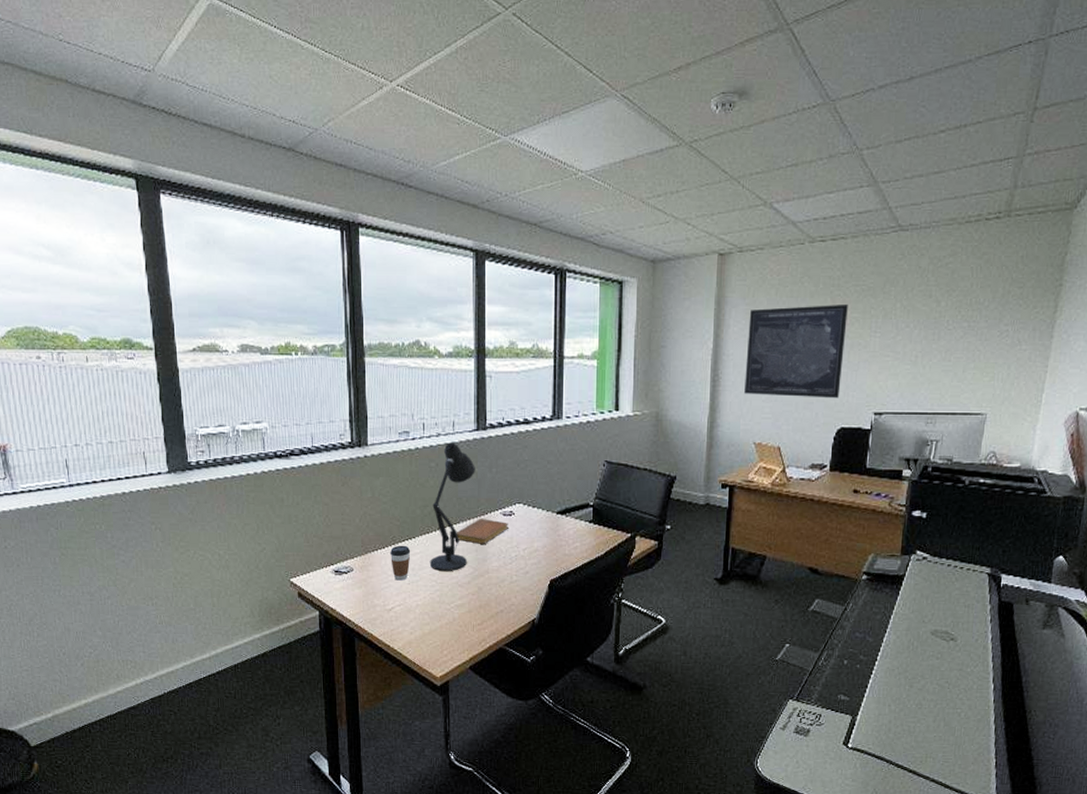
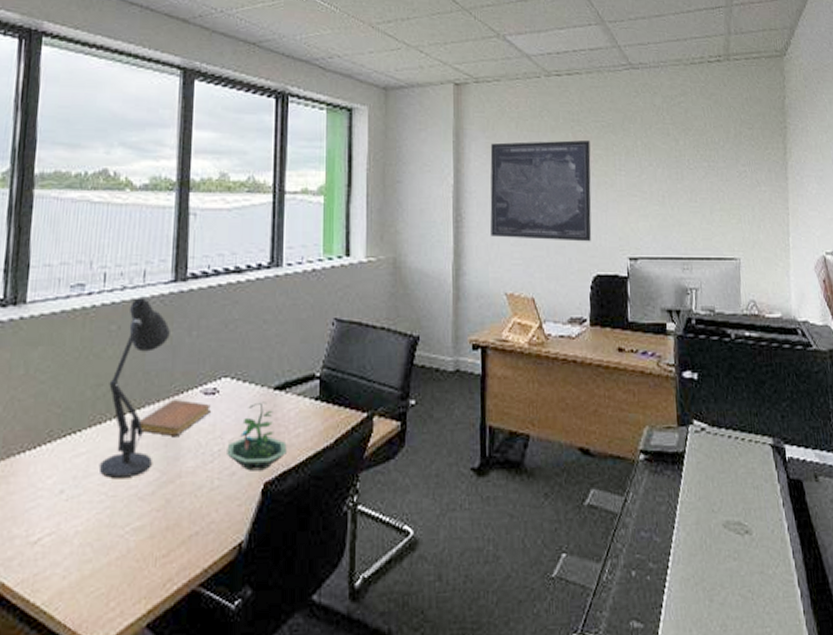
coffee cup: present [390,545,411,581] -> none [43,442,74,496]
terrarium: none [522,522,567,572] -> present [227,401,287,471]

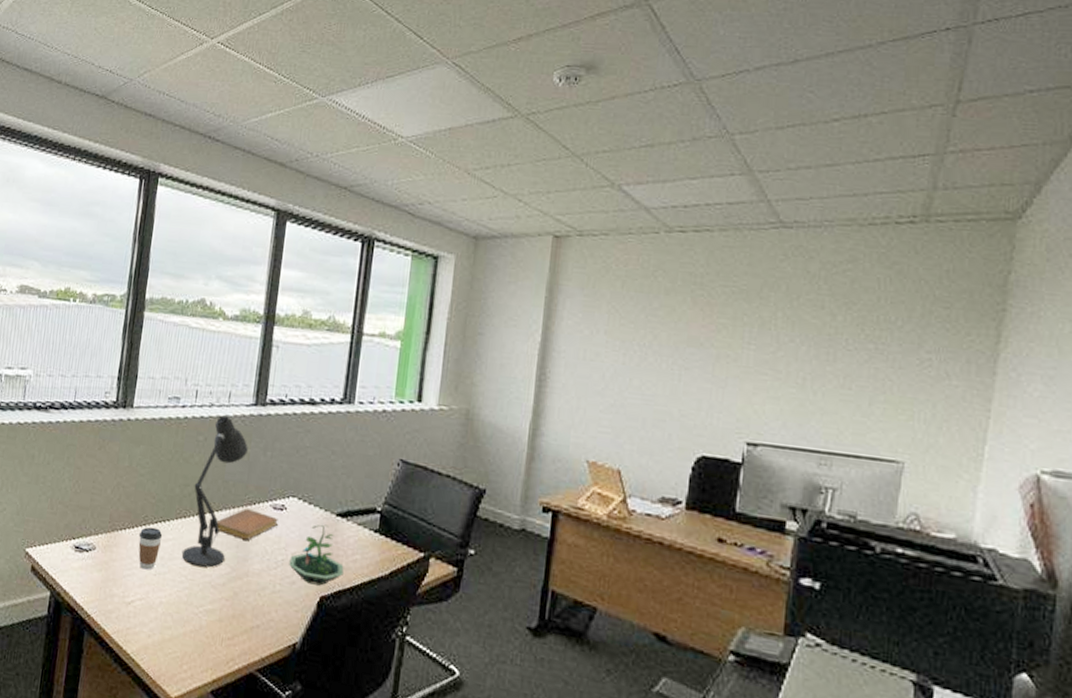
coffee cup: none [43,442,74,496] -> present [138,526,163,570]
wall art: present [490,139,592,242] -> none [577,302,714,419]

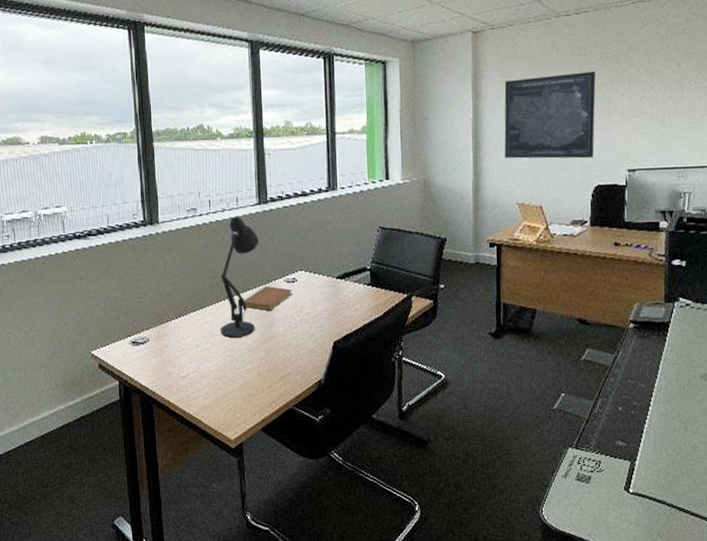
coffee cup: present [138,526,163,570] -> none [183,315,202,349]
terrarium: present [289,524,344,586] -> none [306,287,349,334]
wall art: none [577,302,714,419] -> present [504,70,596,159]

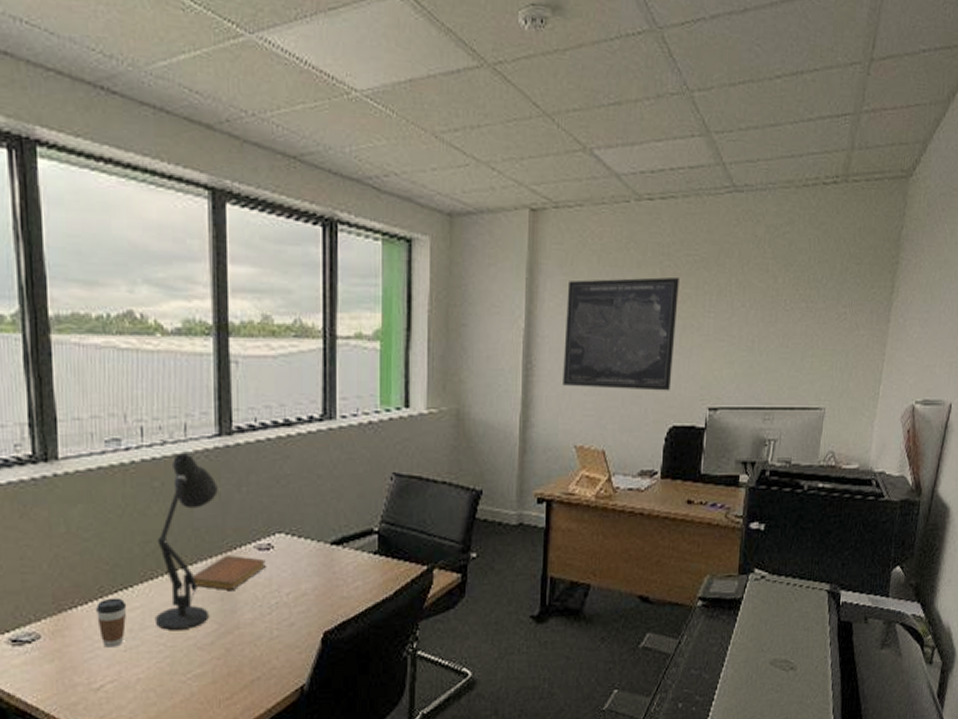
coffee cup: none [183,315,202,349] -> present [96,598,127,648]

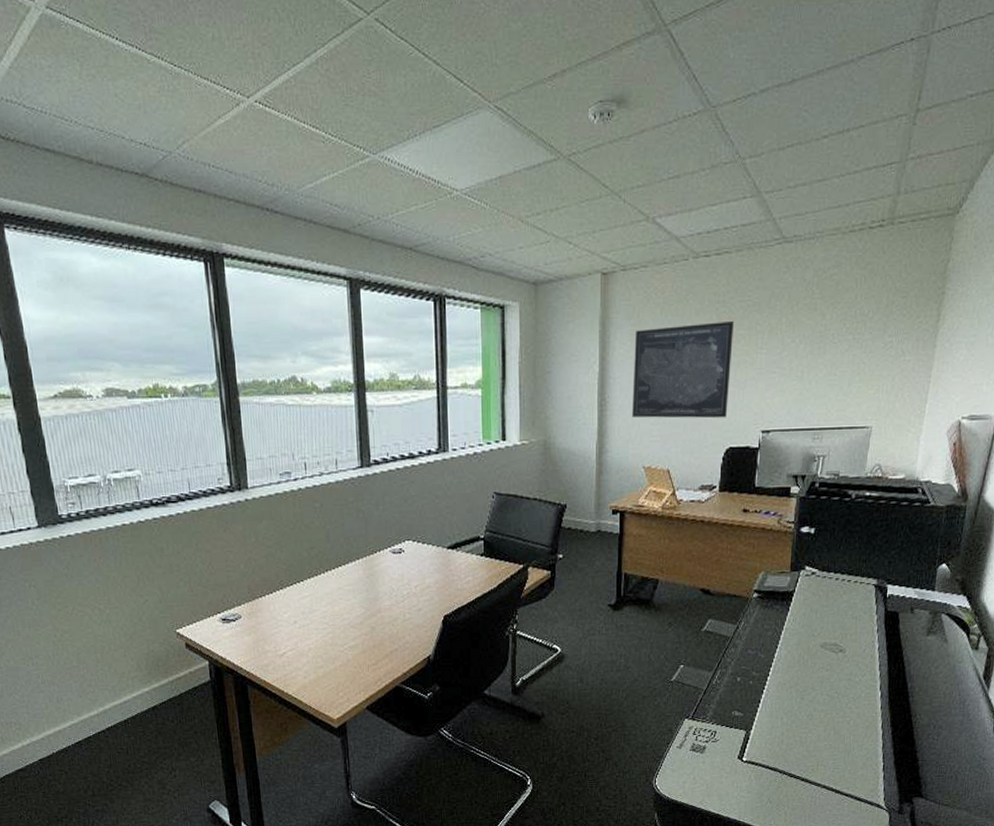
coffee cup: present [96,598,127,648] -> none [278,589,300,625]
desk lamp: present [154,453,218,630] -> none [319,481,362,613]
notebook: present [188,555,266,590] -> none [343,558,399,584]

